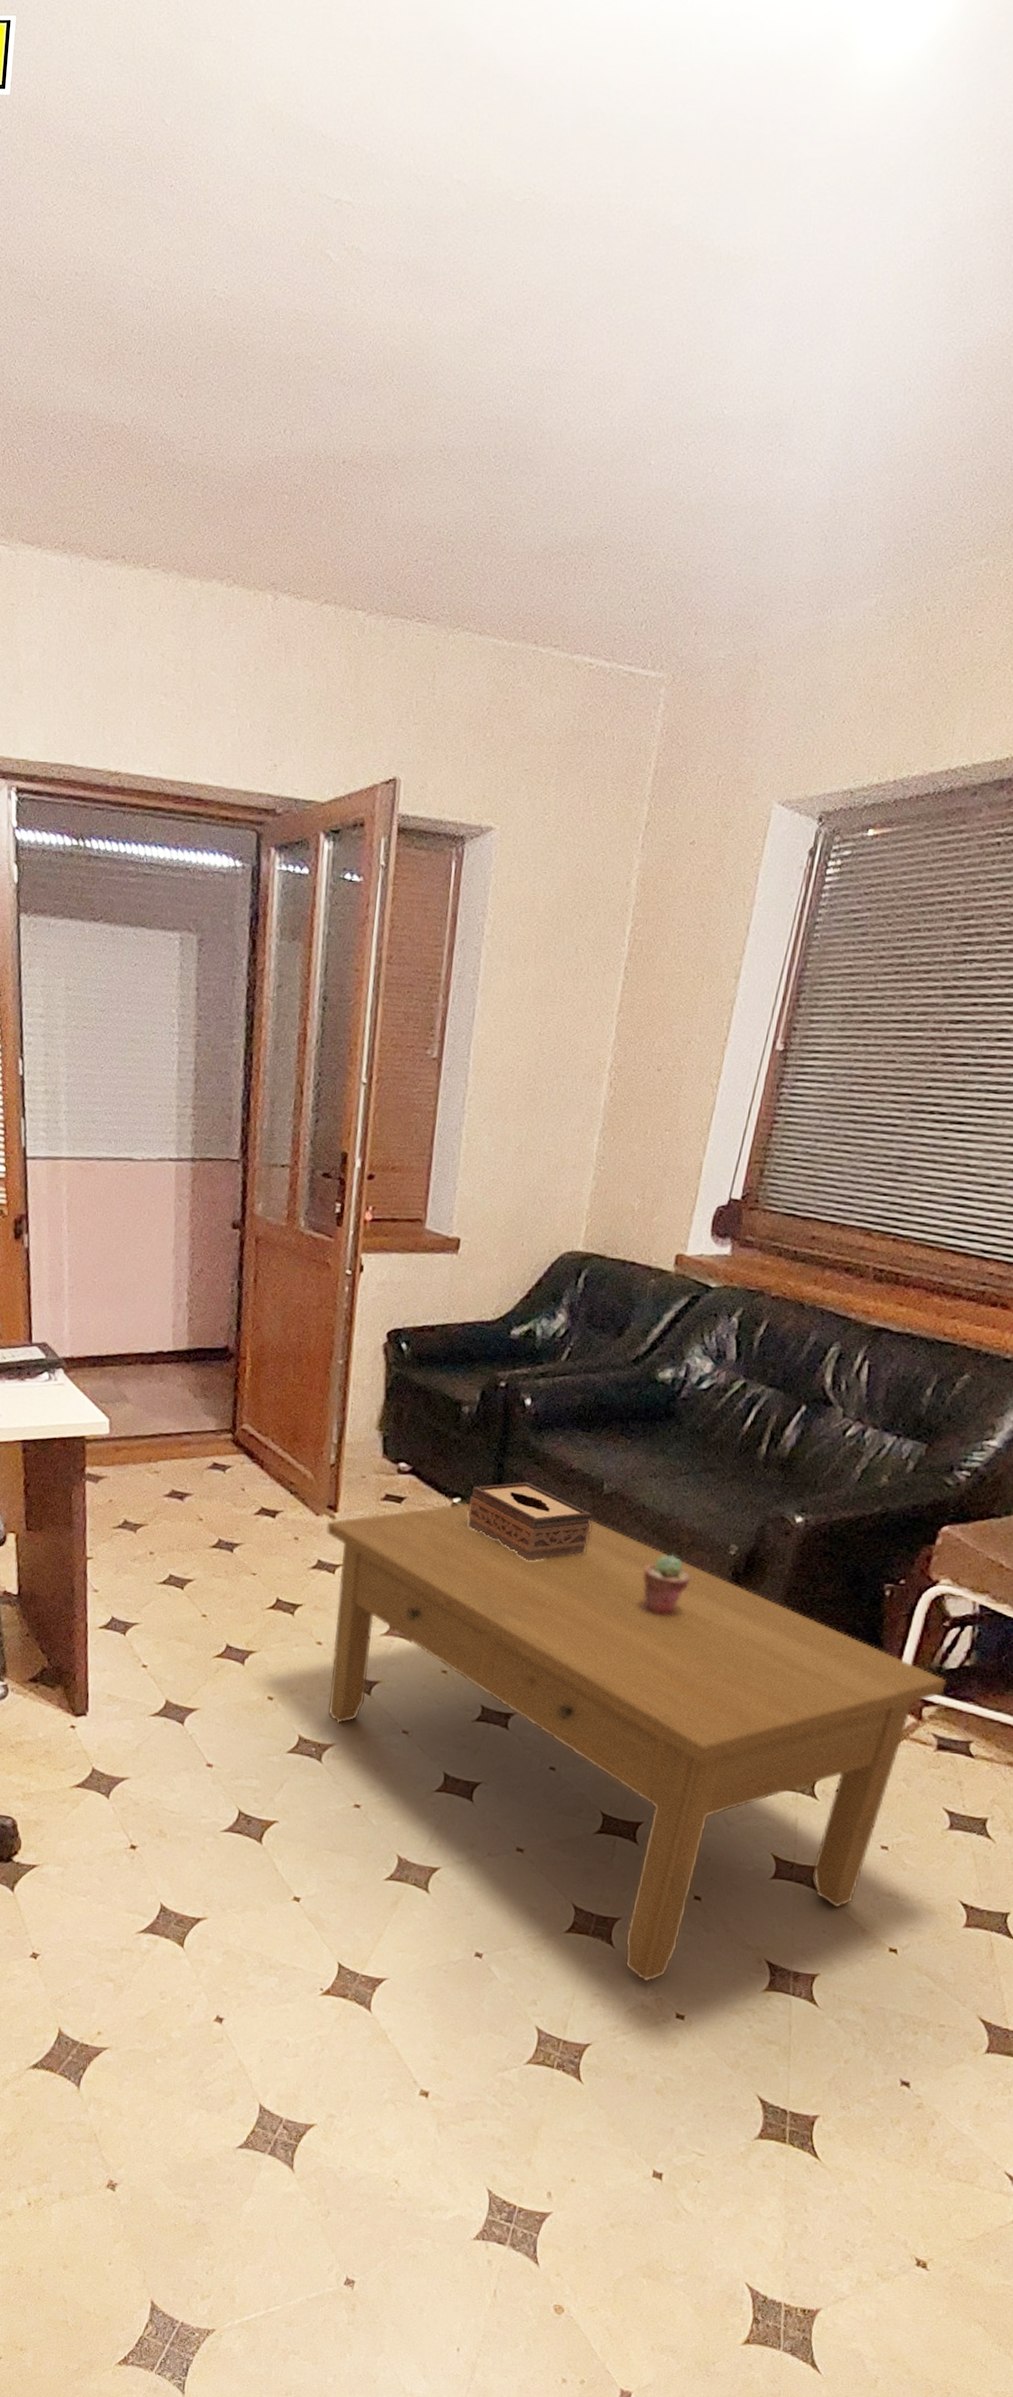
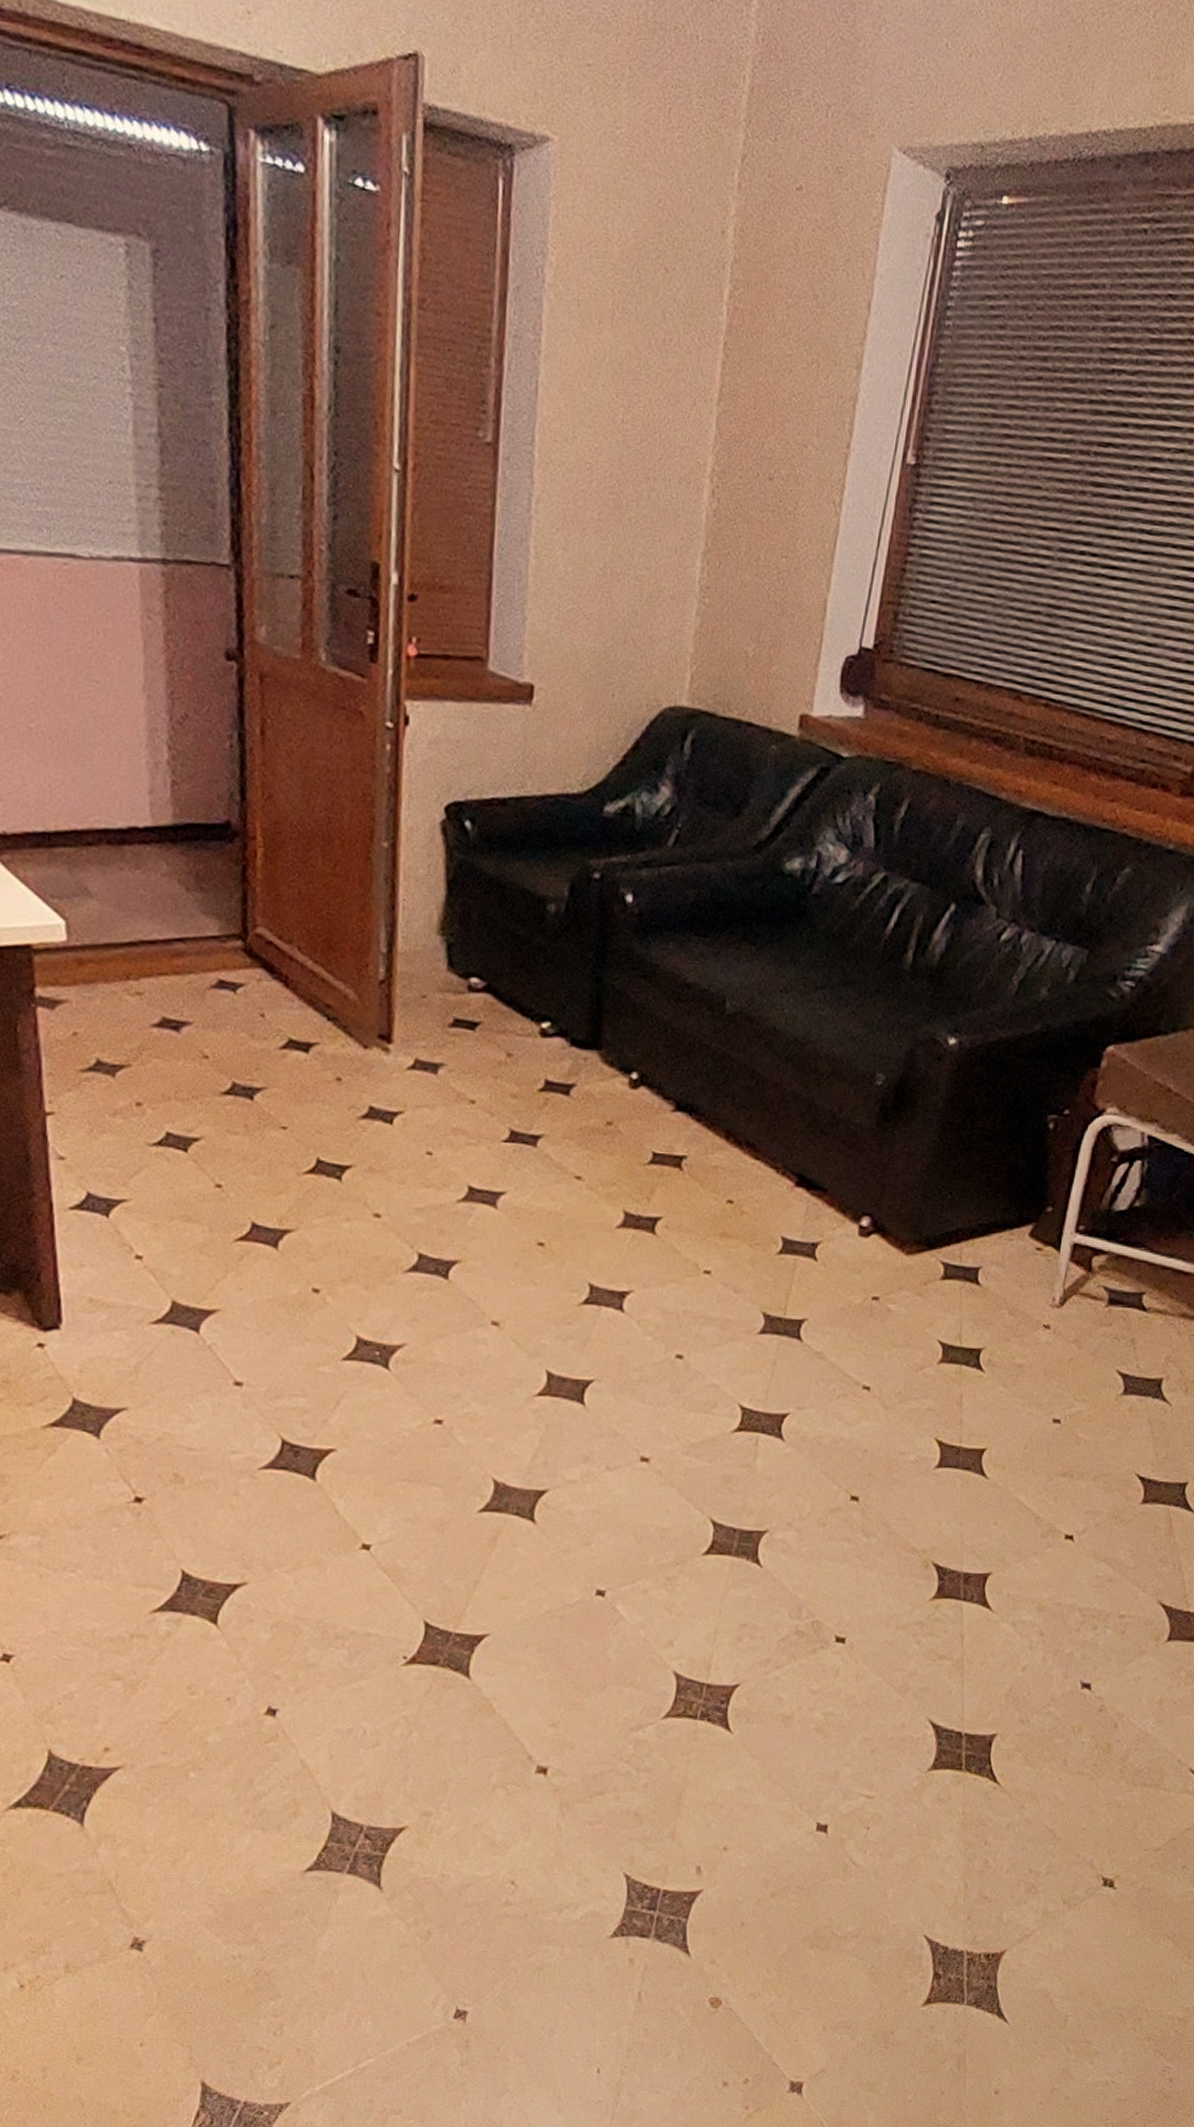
coffee table: present [326,1502,947,1983] -> none [378,1028,1117,1604]
tissue box: present [468,1481,591,1562] -> none [562,1000,713,1101]
potted succulent: present [642,1554,690,1616] -> none [778,1087,832,1162]

